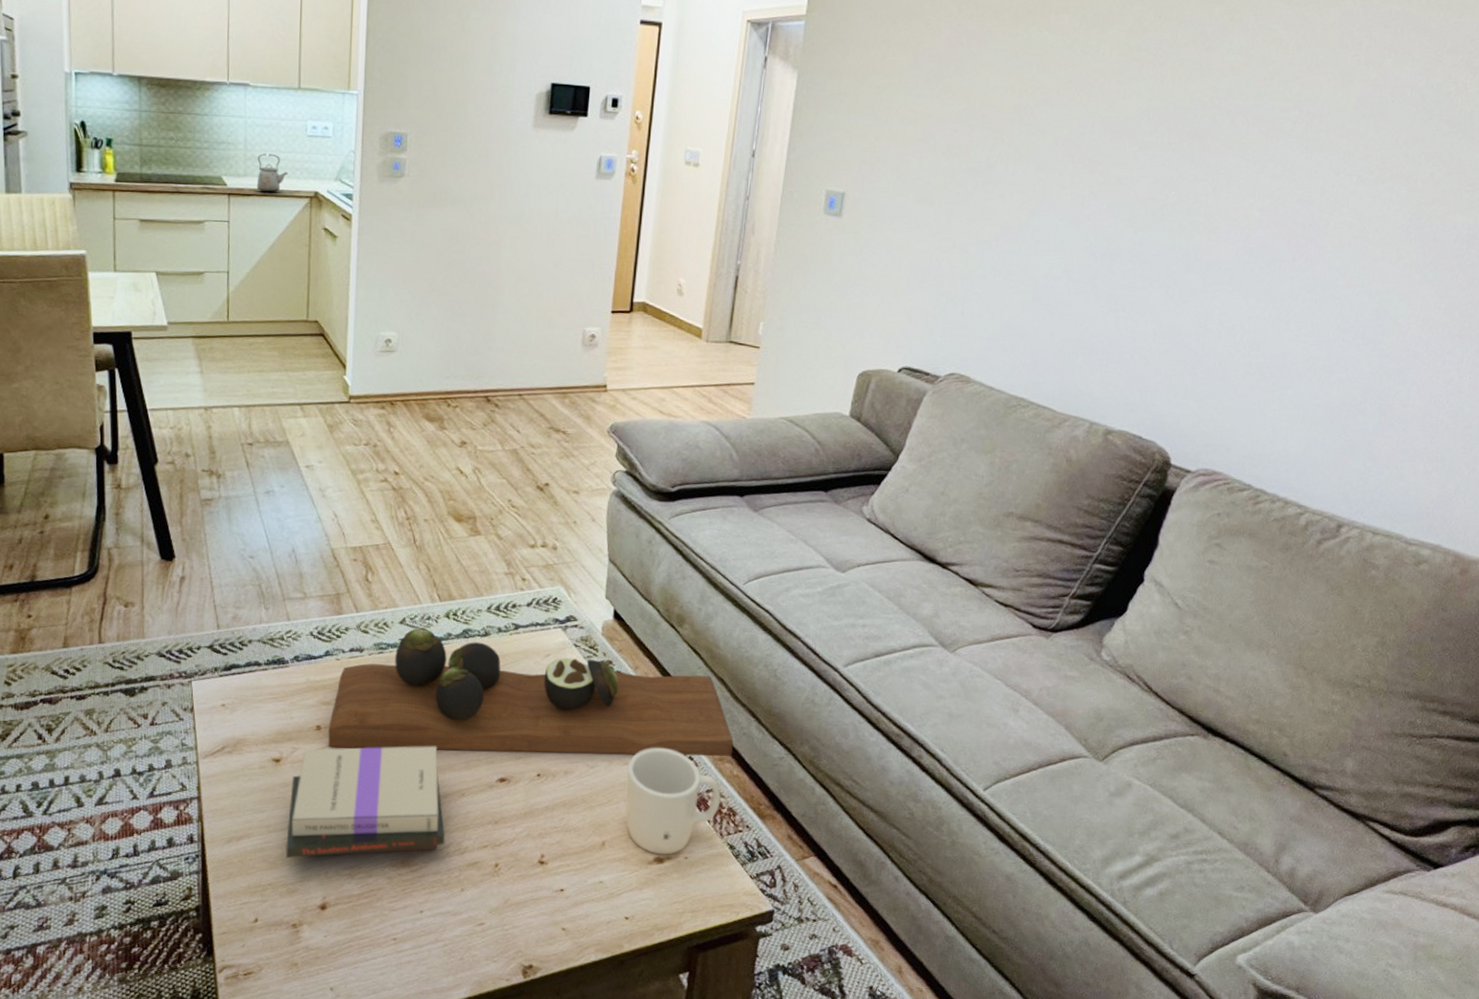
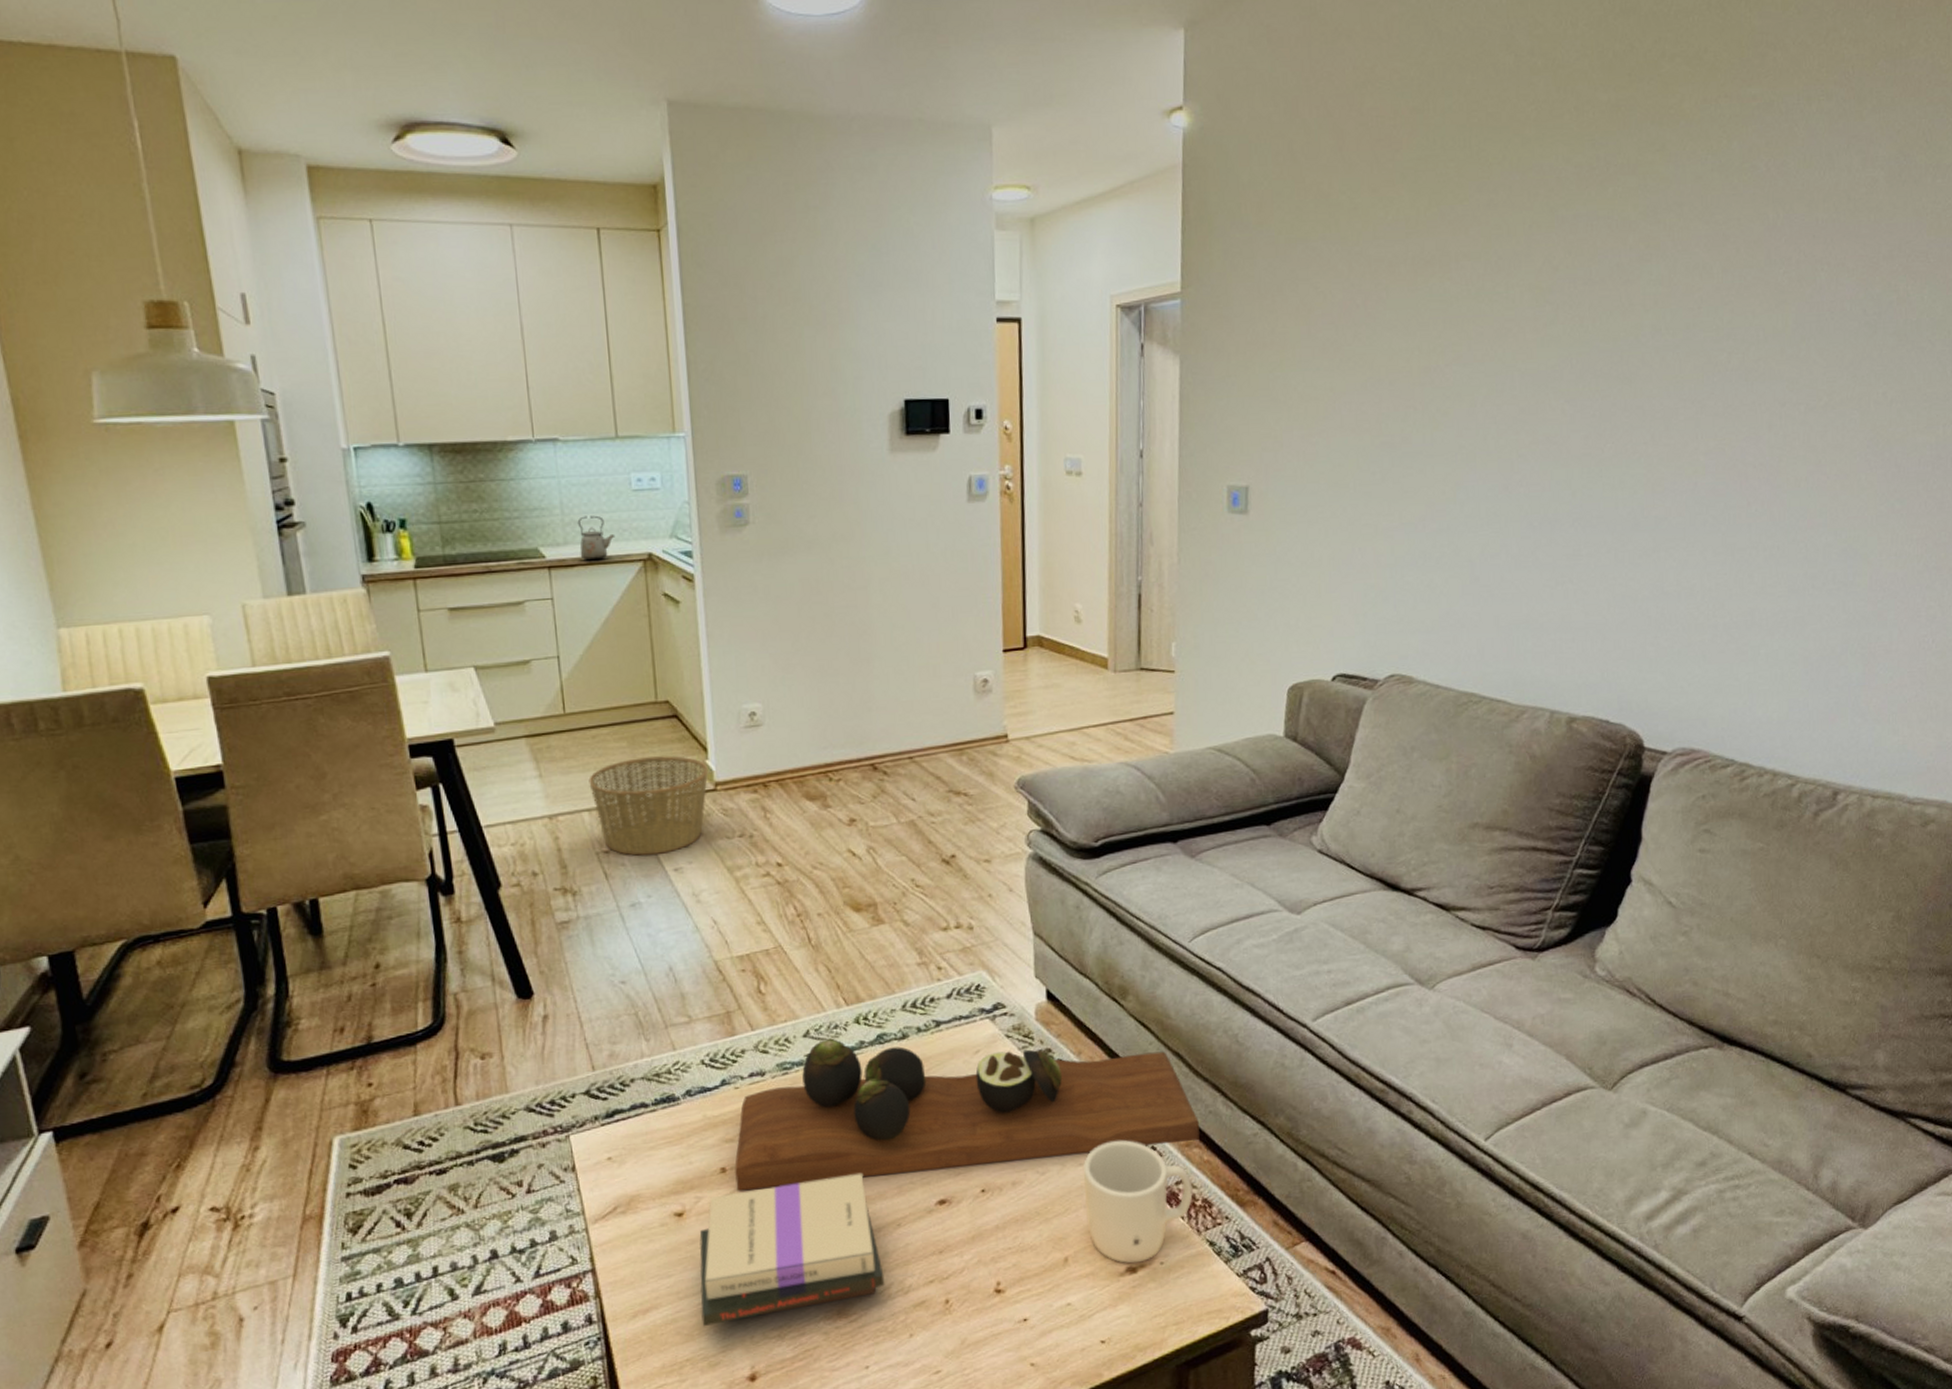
basket: none [242,367,345,451] -> present [588,755,709,856]

